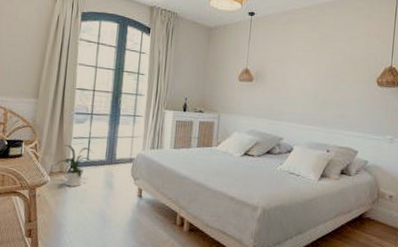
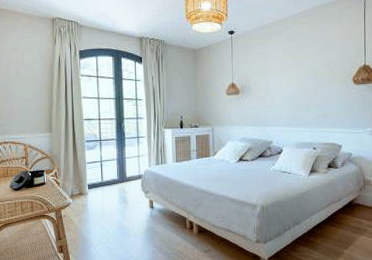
house plant: present [56,144,94,187] -> none [75,169,107,206]

